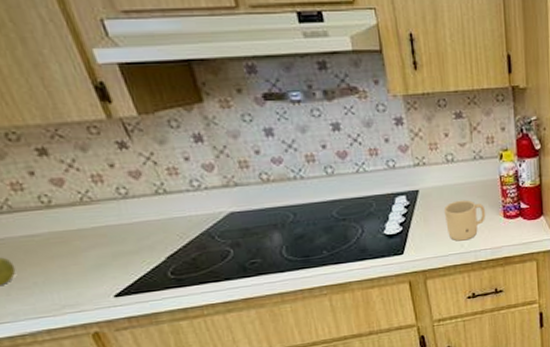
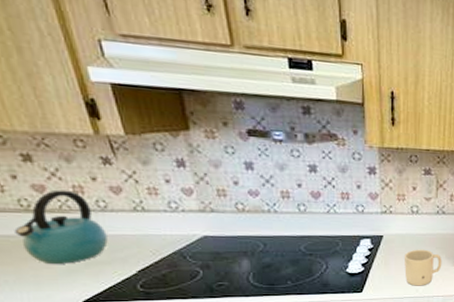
kettle: none [38,180,133,260] -> present [14,190,108,264]

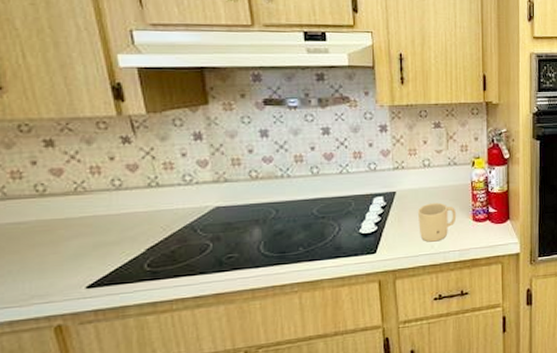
kettle: present [14,190,108,264] -> none [26,171,119,249]

